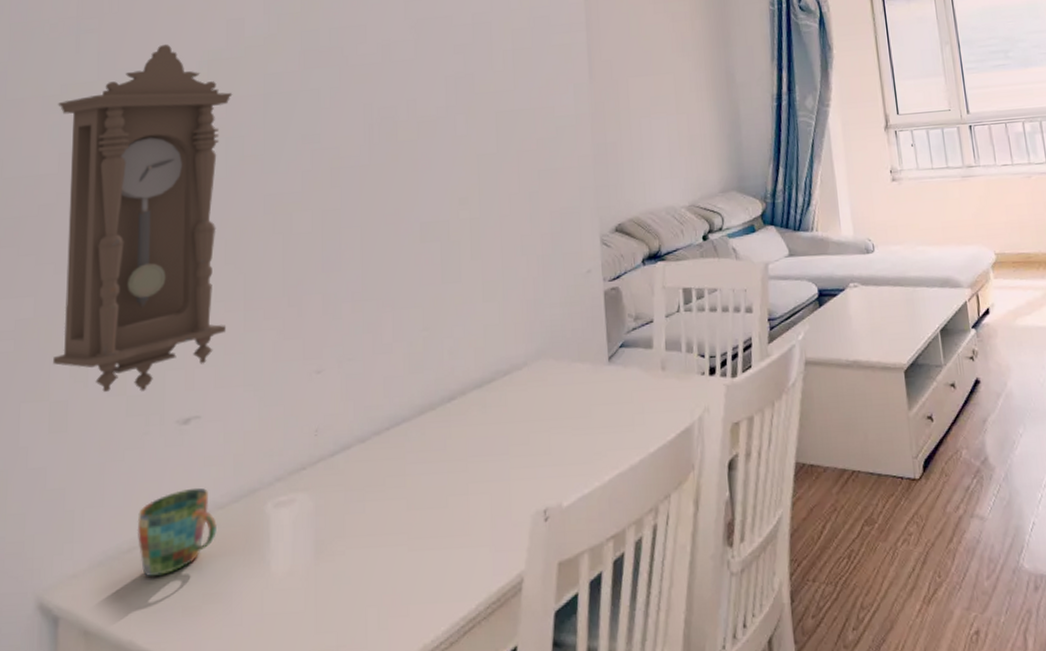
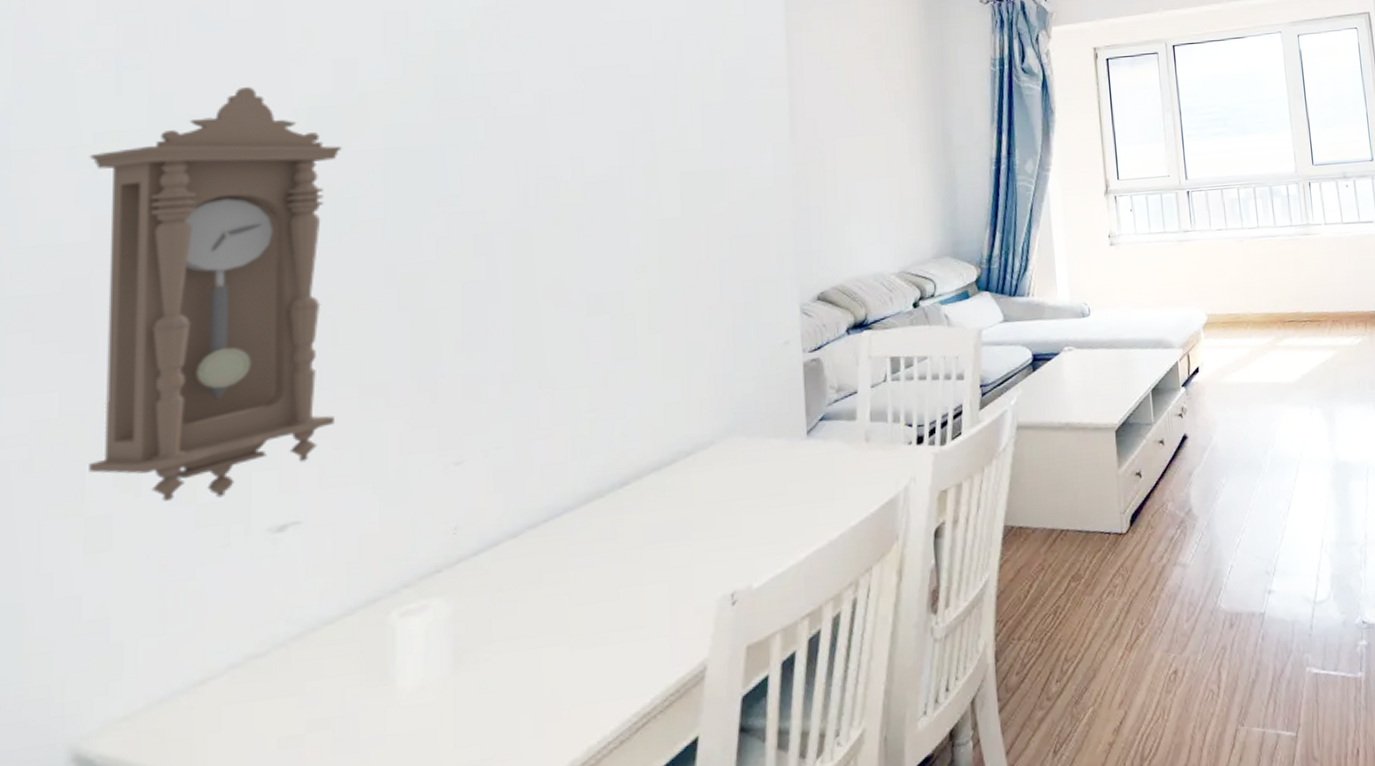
mug: present [137,487,218,576] -> none [214,602,326,709]

